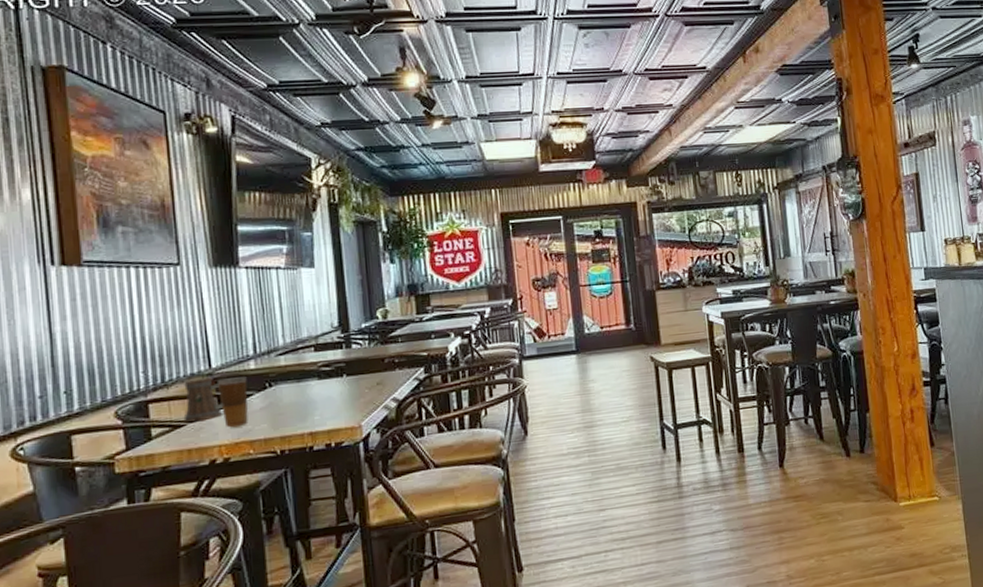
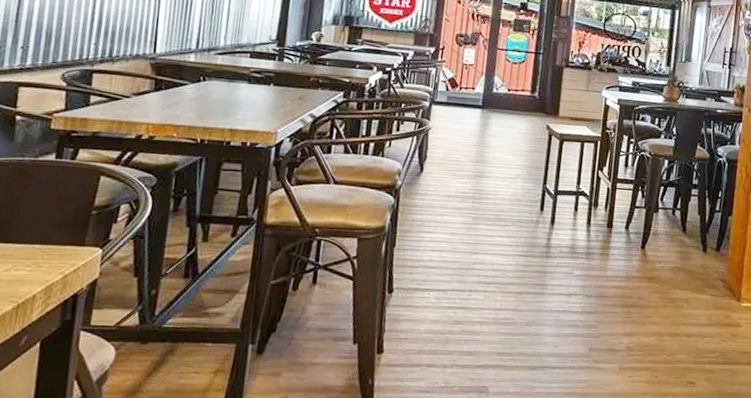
beer mug: present [183,377,223,423] -> none [121,59,160,99]
beverage cup: present [216,377,249,428] -> none [156,64,185,111]

